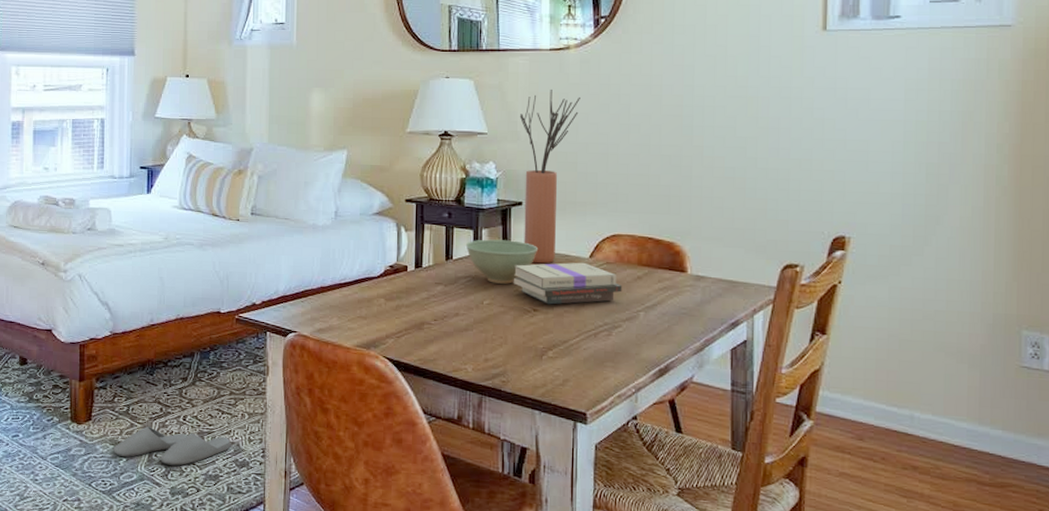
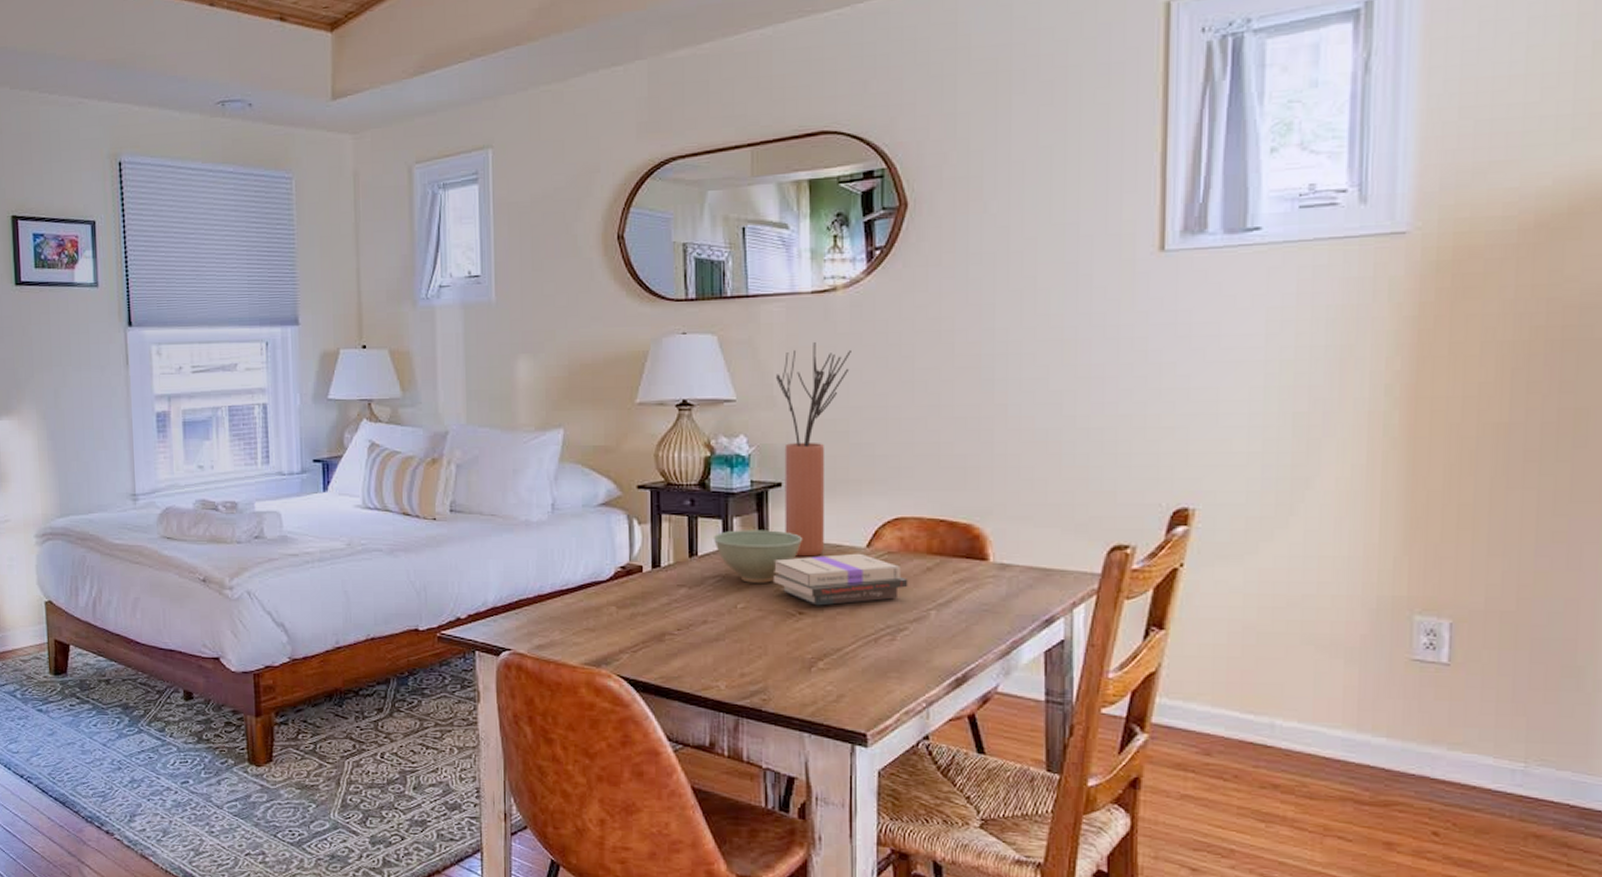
slippers: present [114,425,231,466] -> none [301,765,439,811]

